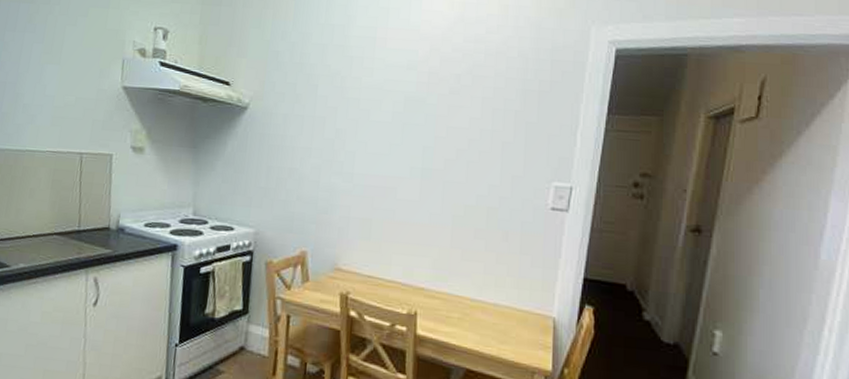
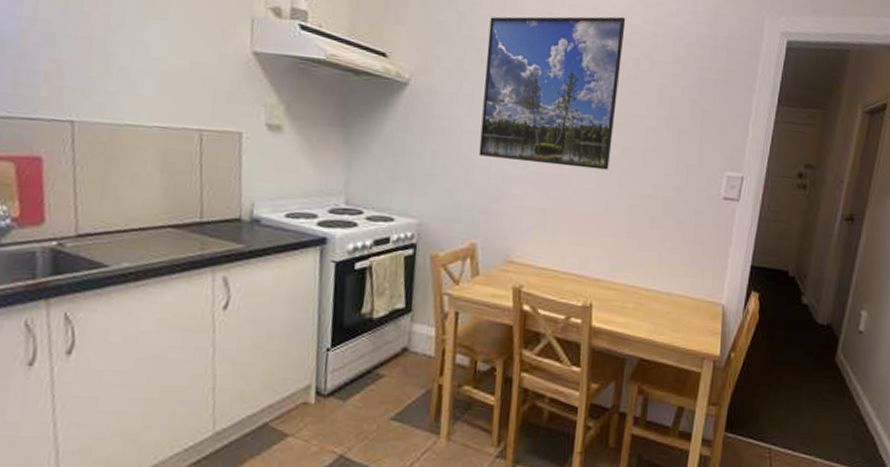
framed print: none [309,36,447,182] -> present [478,16,626,170]

